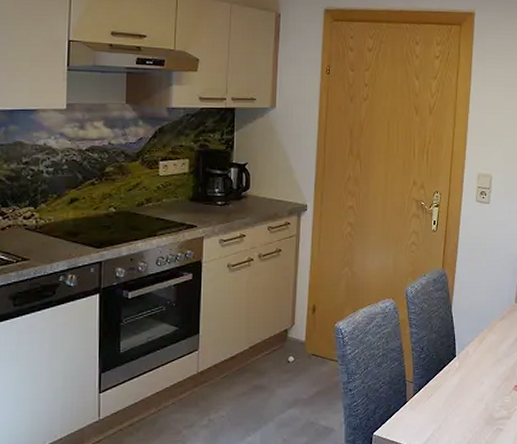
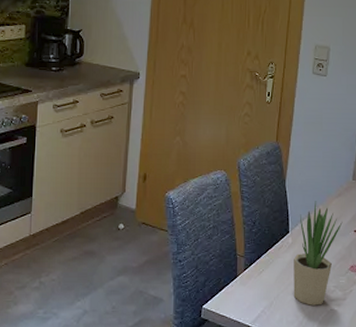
potted plant: none [461,325,507,426] -> present [293,201,343,305]

